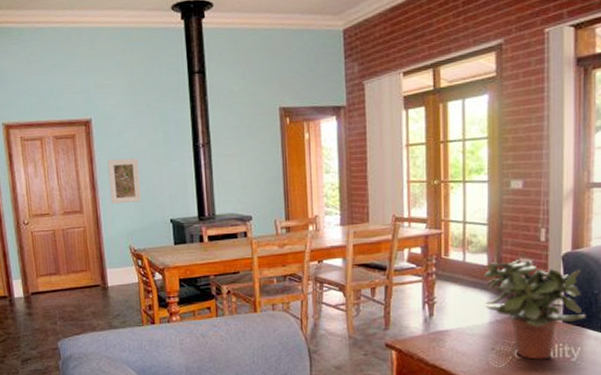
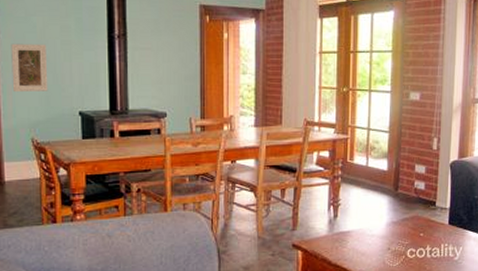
potted plant: present [483,258,586,360] -> none [383,165,468,259]

